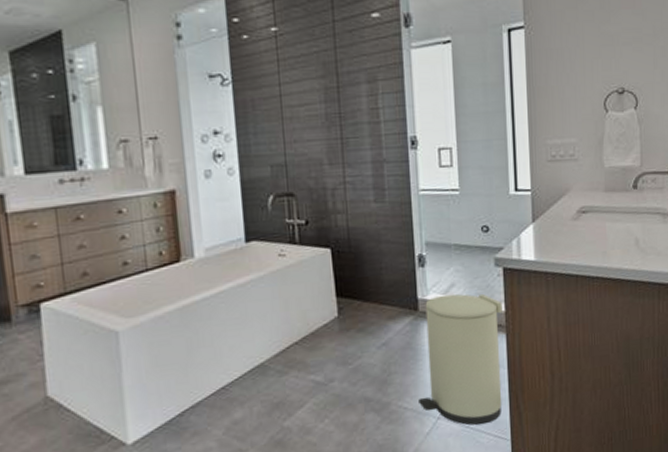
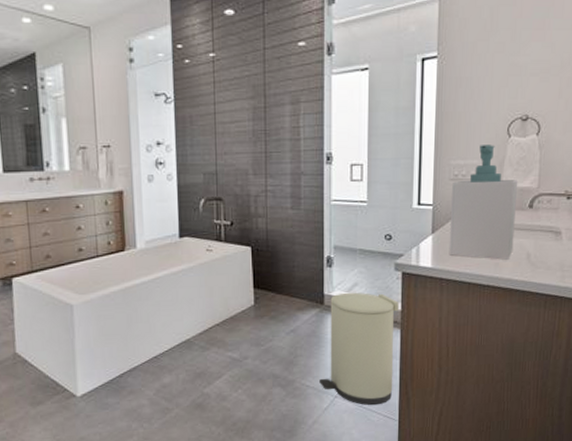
soap bottle: none [550,121,621,248] -> present [448,145,518,260]

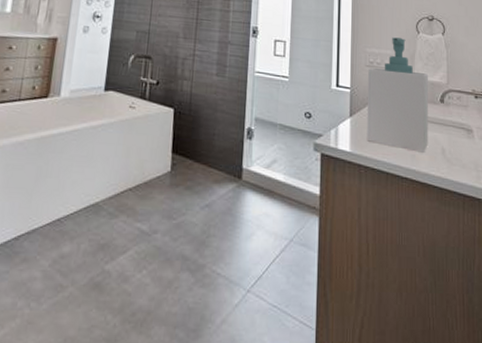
pedal bin: present [319,292,399,405] -> none [232,168,318,306]

